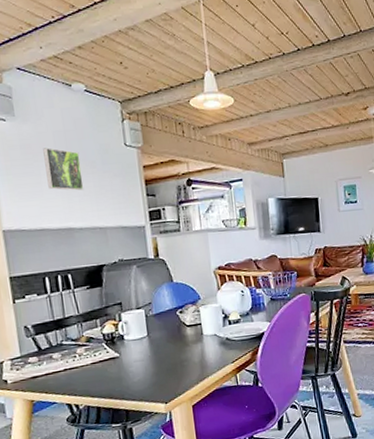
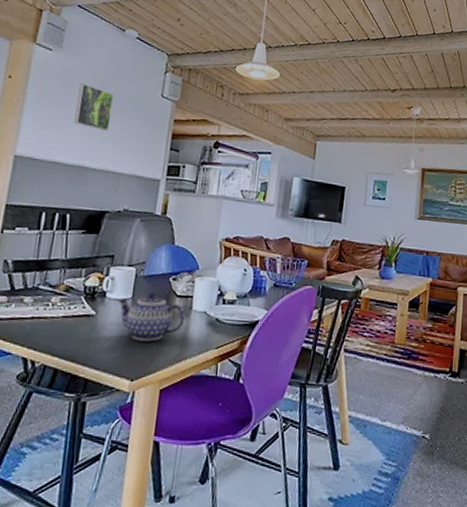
teapot: none [135,326,199,370] -> present [117,292,185,342]

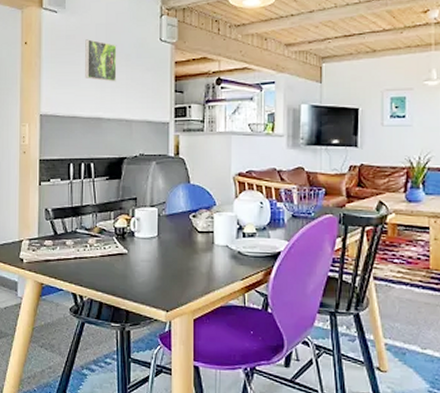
teapot: present [117,292,185,342] -> none [144,229,208,276]

